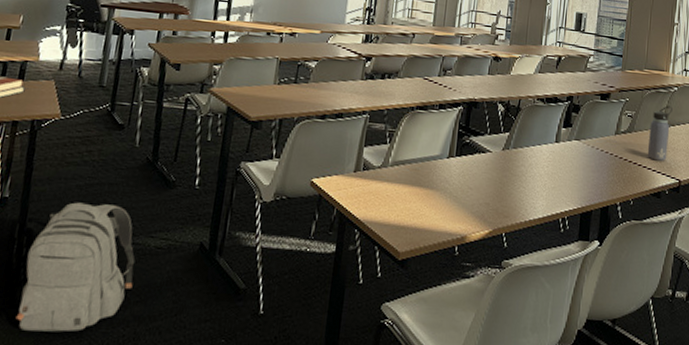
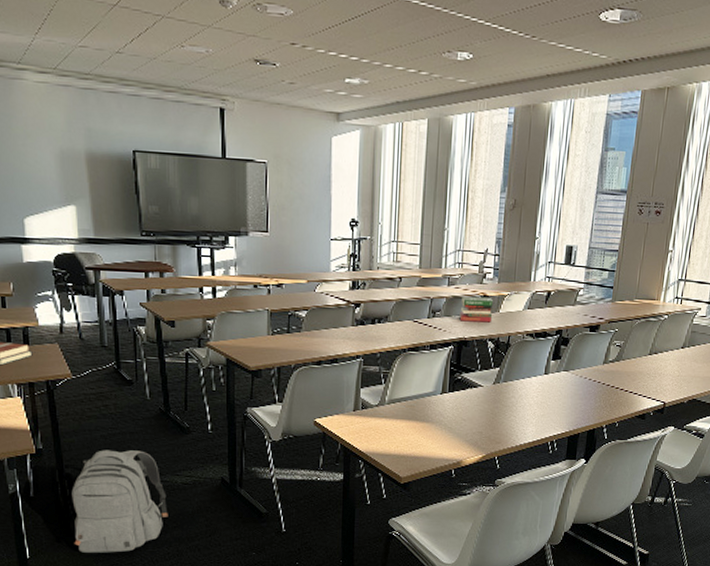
books: none [470,56,505,85] -> present [459,296,494,323]
water bottle: present [647,105,672,161] -> none [634,333,662,386]

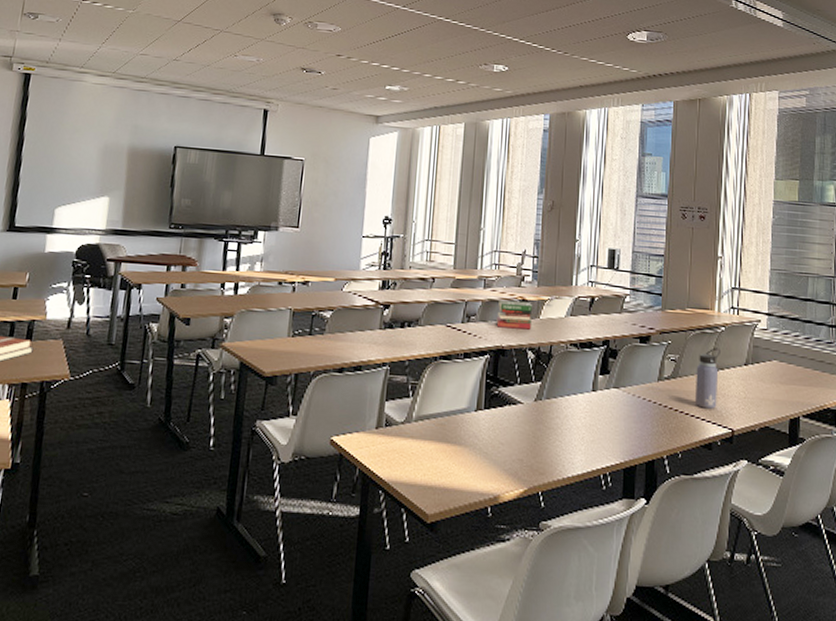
backpack: present [71,450,168,553] -> none [30,467,151,605]
water bottle: none [634,333,662,386] -> present [694,347,720,409]

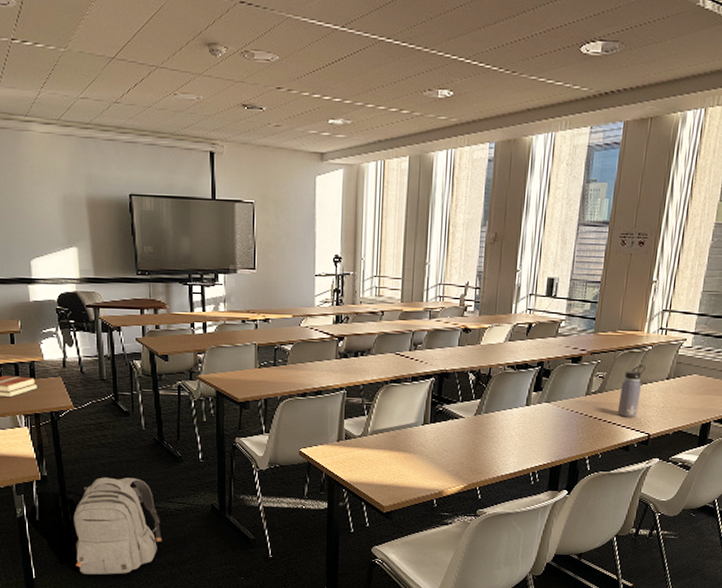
backpack: none [30,467,151,605] -> present [73,477,162,575]
books: present [496,300,533,330] -> none [440,329,475,355]

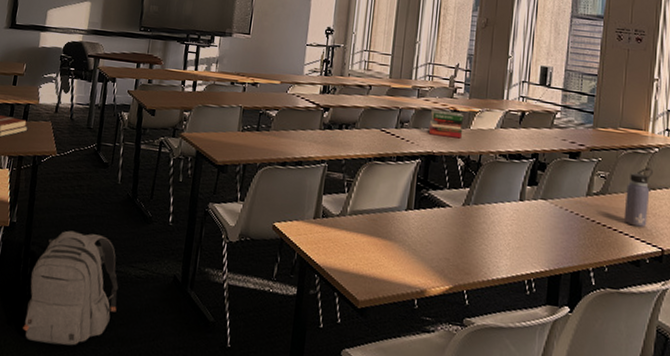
books: none [440,329,475,355] -> present [428,109,464,139]

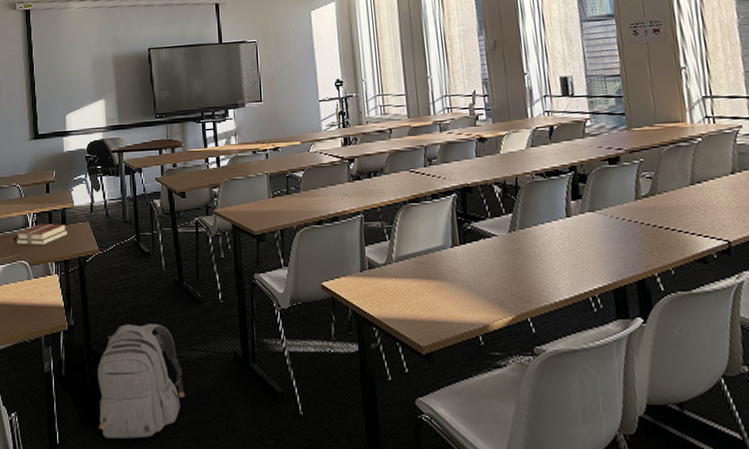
books: present [428,109,464,139] -> none [457,139,494,167]
water bottle: present [623,167,653,227] -> none [676,159,707,222]

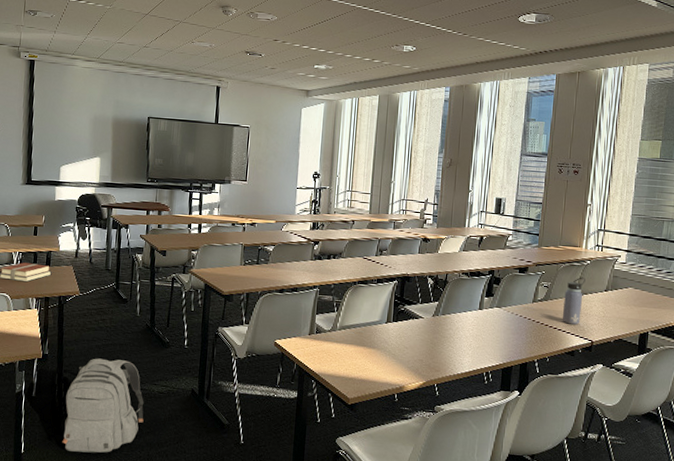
water bottle: none [676,159,707,222] -> present [562,277,585,325]

